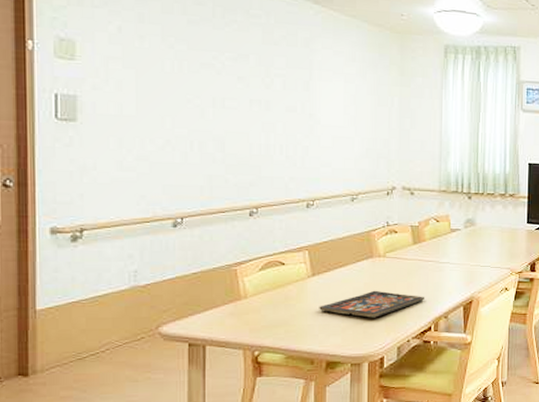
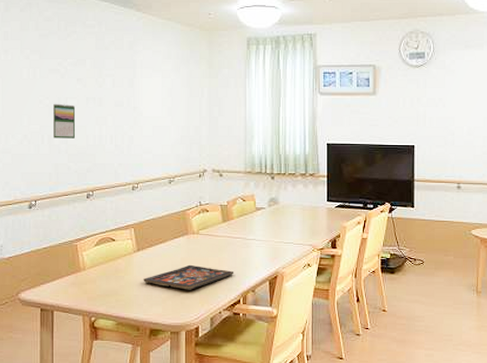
calendar: none [206,104,236,146] -> present [53,103,76,138]

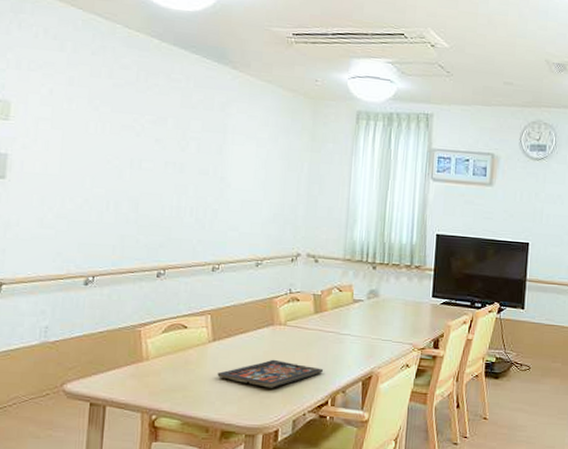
calendar: present [53,103,76,138] -> none [121,165,151,207]

